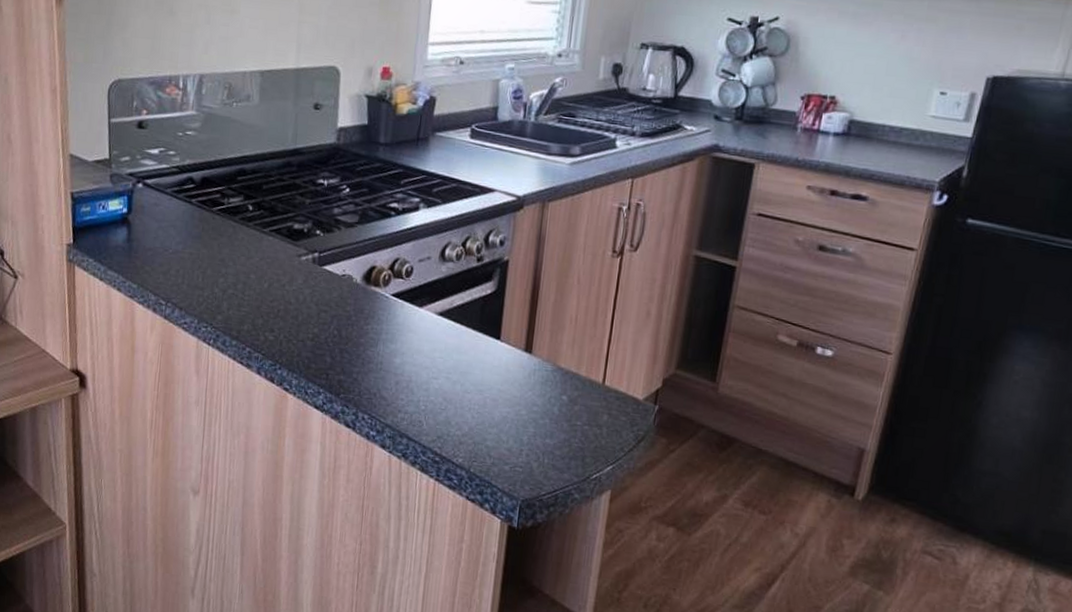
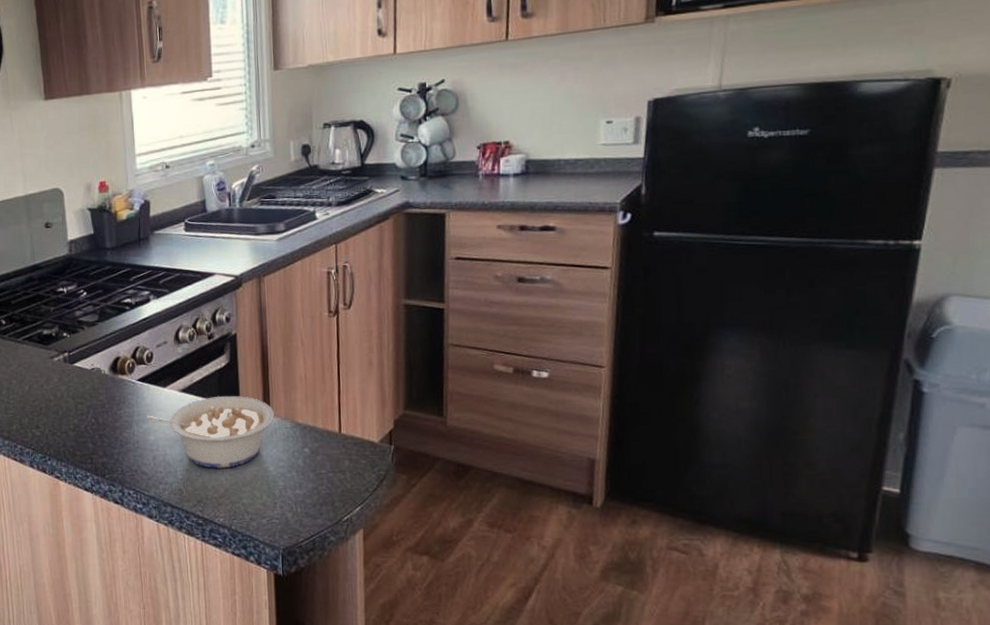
legume: none [396,325,536,405] -> present [147,395,274,468]

